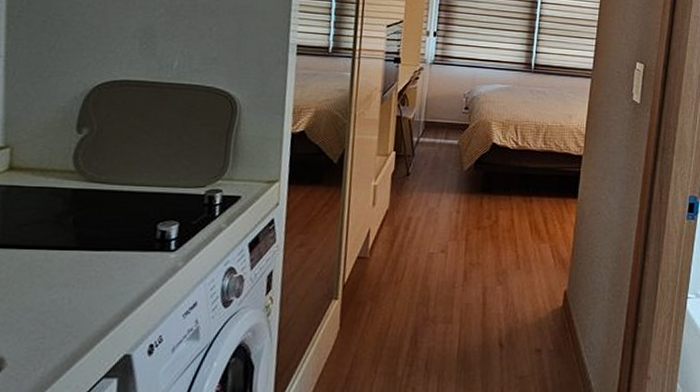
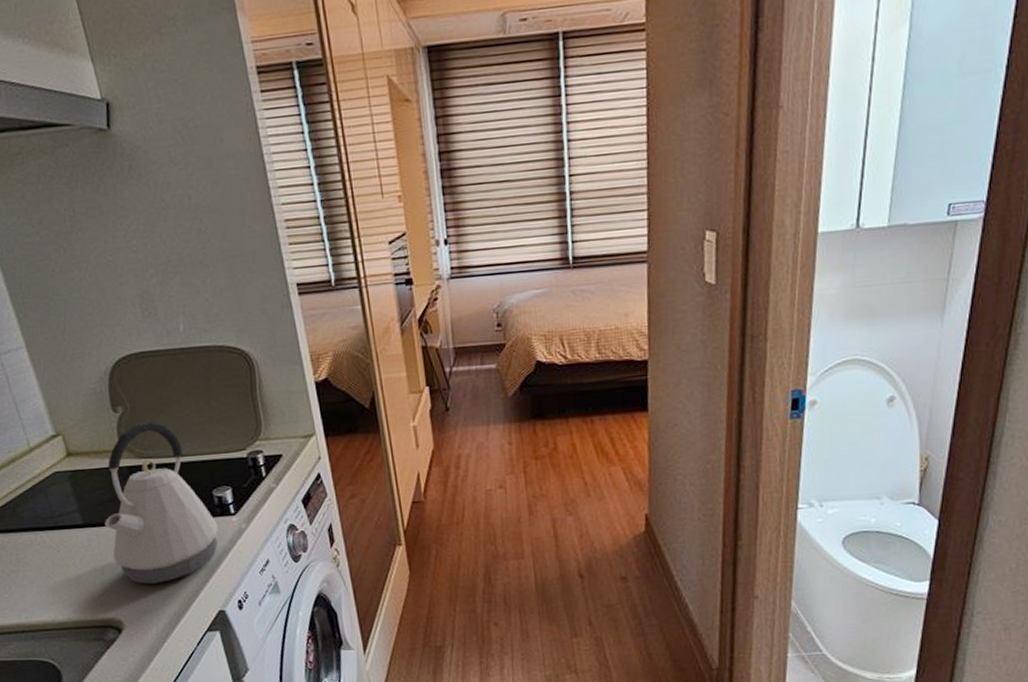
kettle: none [20,146,153,318] -> present [104,420,219,584]

